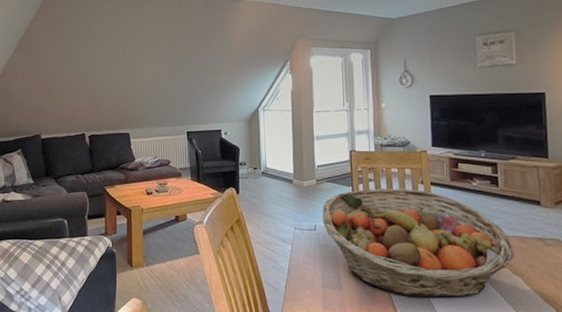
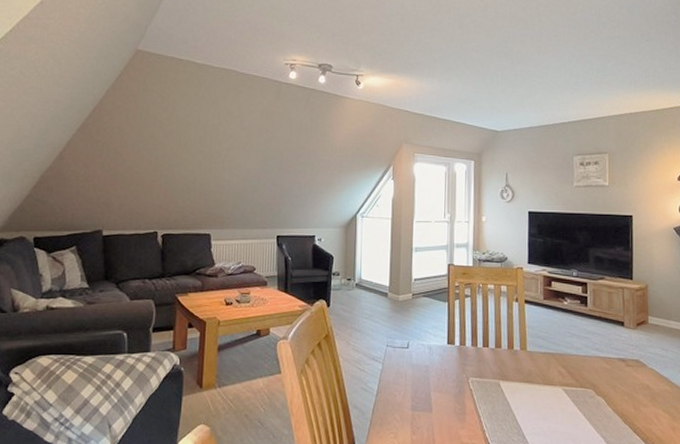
fruit basket: present [322,188,515,298] -> none [416,305,599,420]

